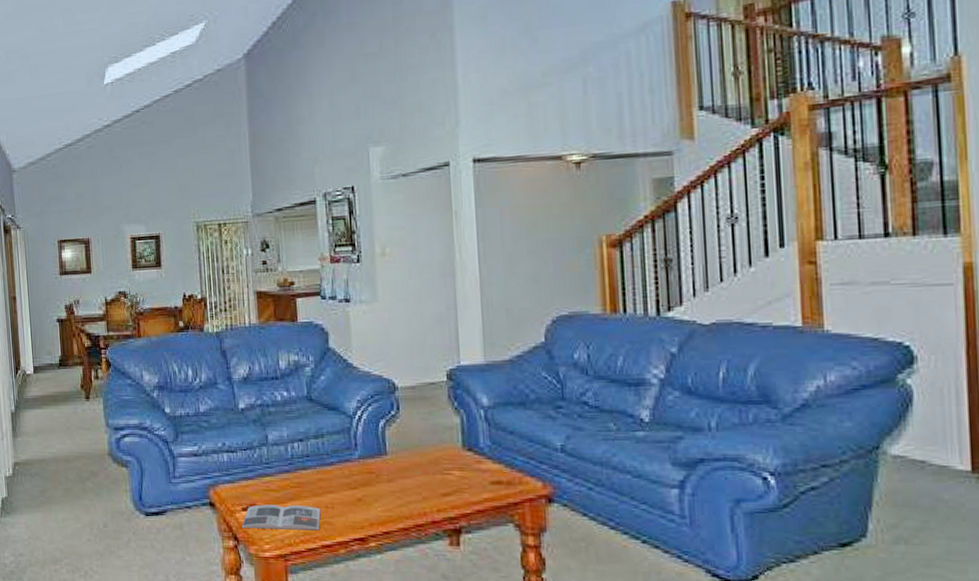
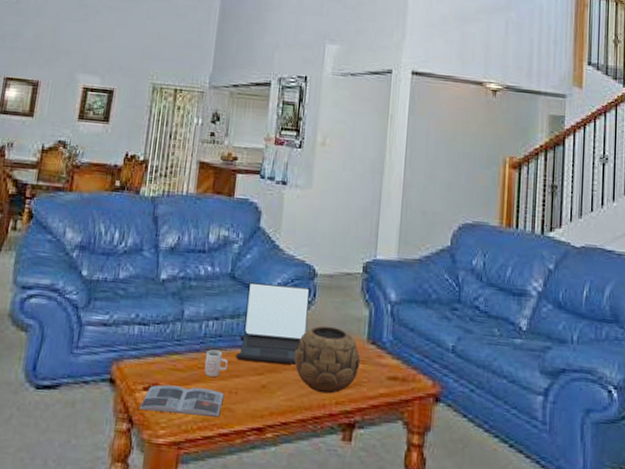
mug: none [296,469,320,494] -> present [204,349,229,377]
laptop: none [326,401,396,477] -> present [236,282,310,365]
decorative bowl: none [386,437,459,502] -> present [294,325,361,394]

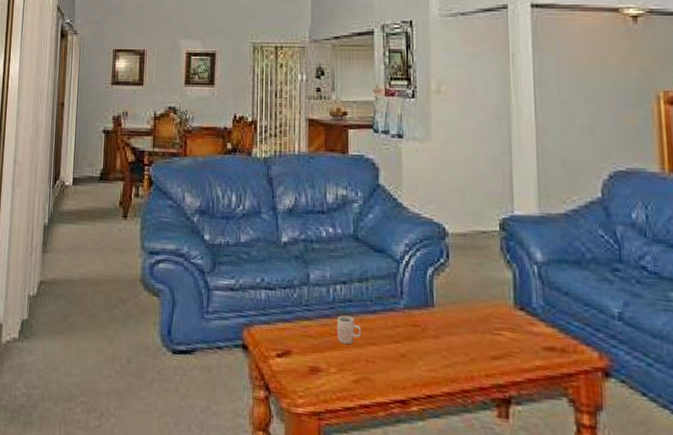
magazine: present [139,384,224,417] -> none [274,351,361,387]
laptop: present [236,282,310,365] -> none [369,243,444,332]
decorative bowl: present [294,325,361,394] -> none [433,289,509,365]

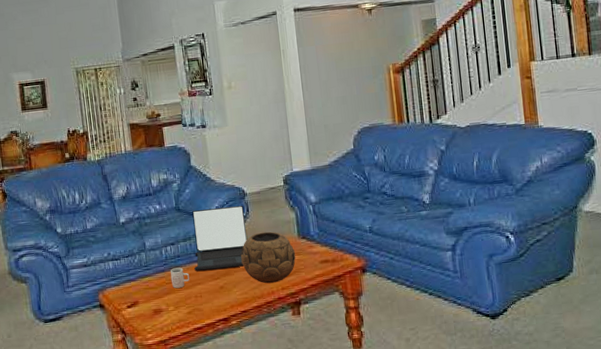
laptop: none [369,243,444,332] -> present [192,205,248,271]
decorative bowl: none [433,289,509,365] -> present [241,231,296,284]

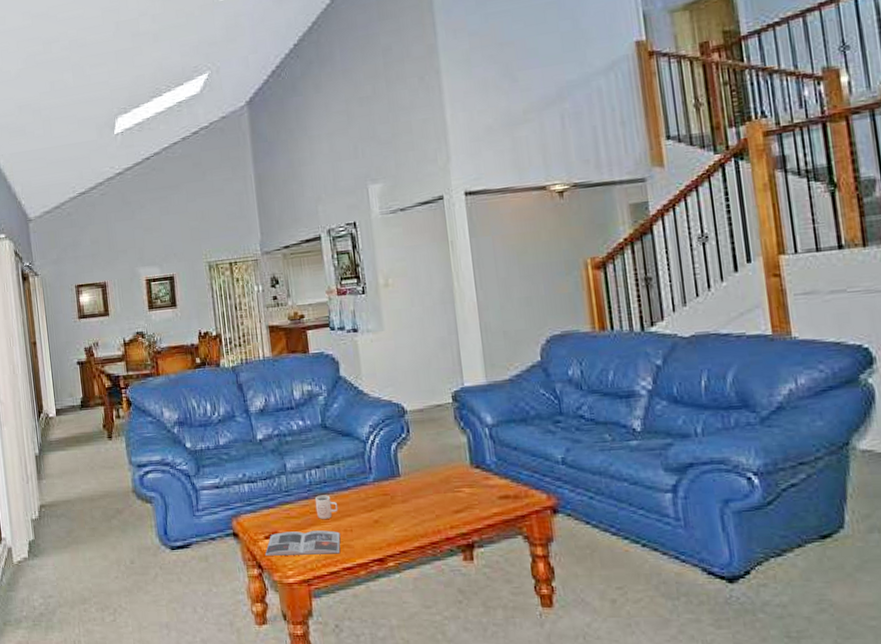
magazine: none [127,297,192,323] -> present [264,530,341,556]
laptop: present [192,205,248,271] -> none [341,424,408,500]
decorative bowl: present [241,231,296,284] -> none [399,457,468,520]

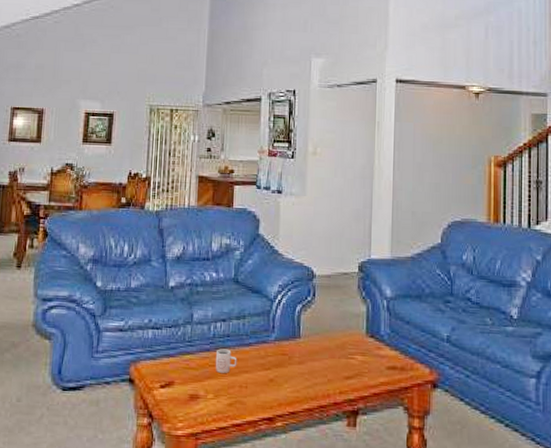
magazine: present [264,530,341,556] -> none [157,382,235,410]

